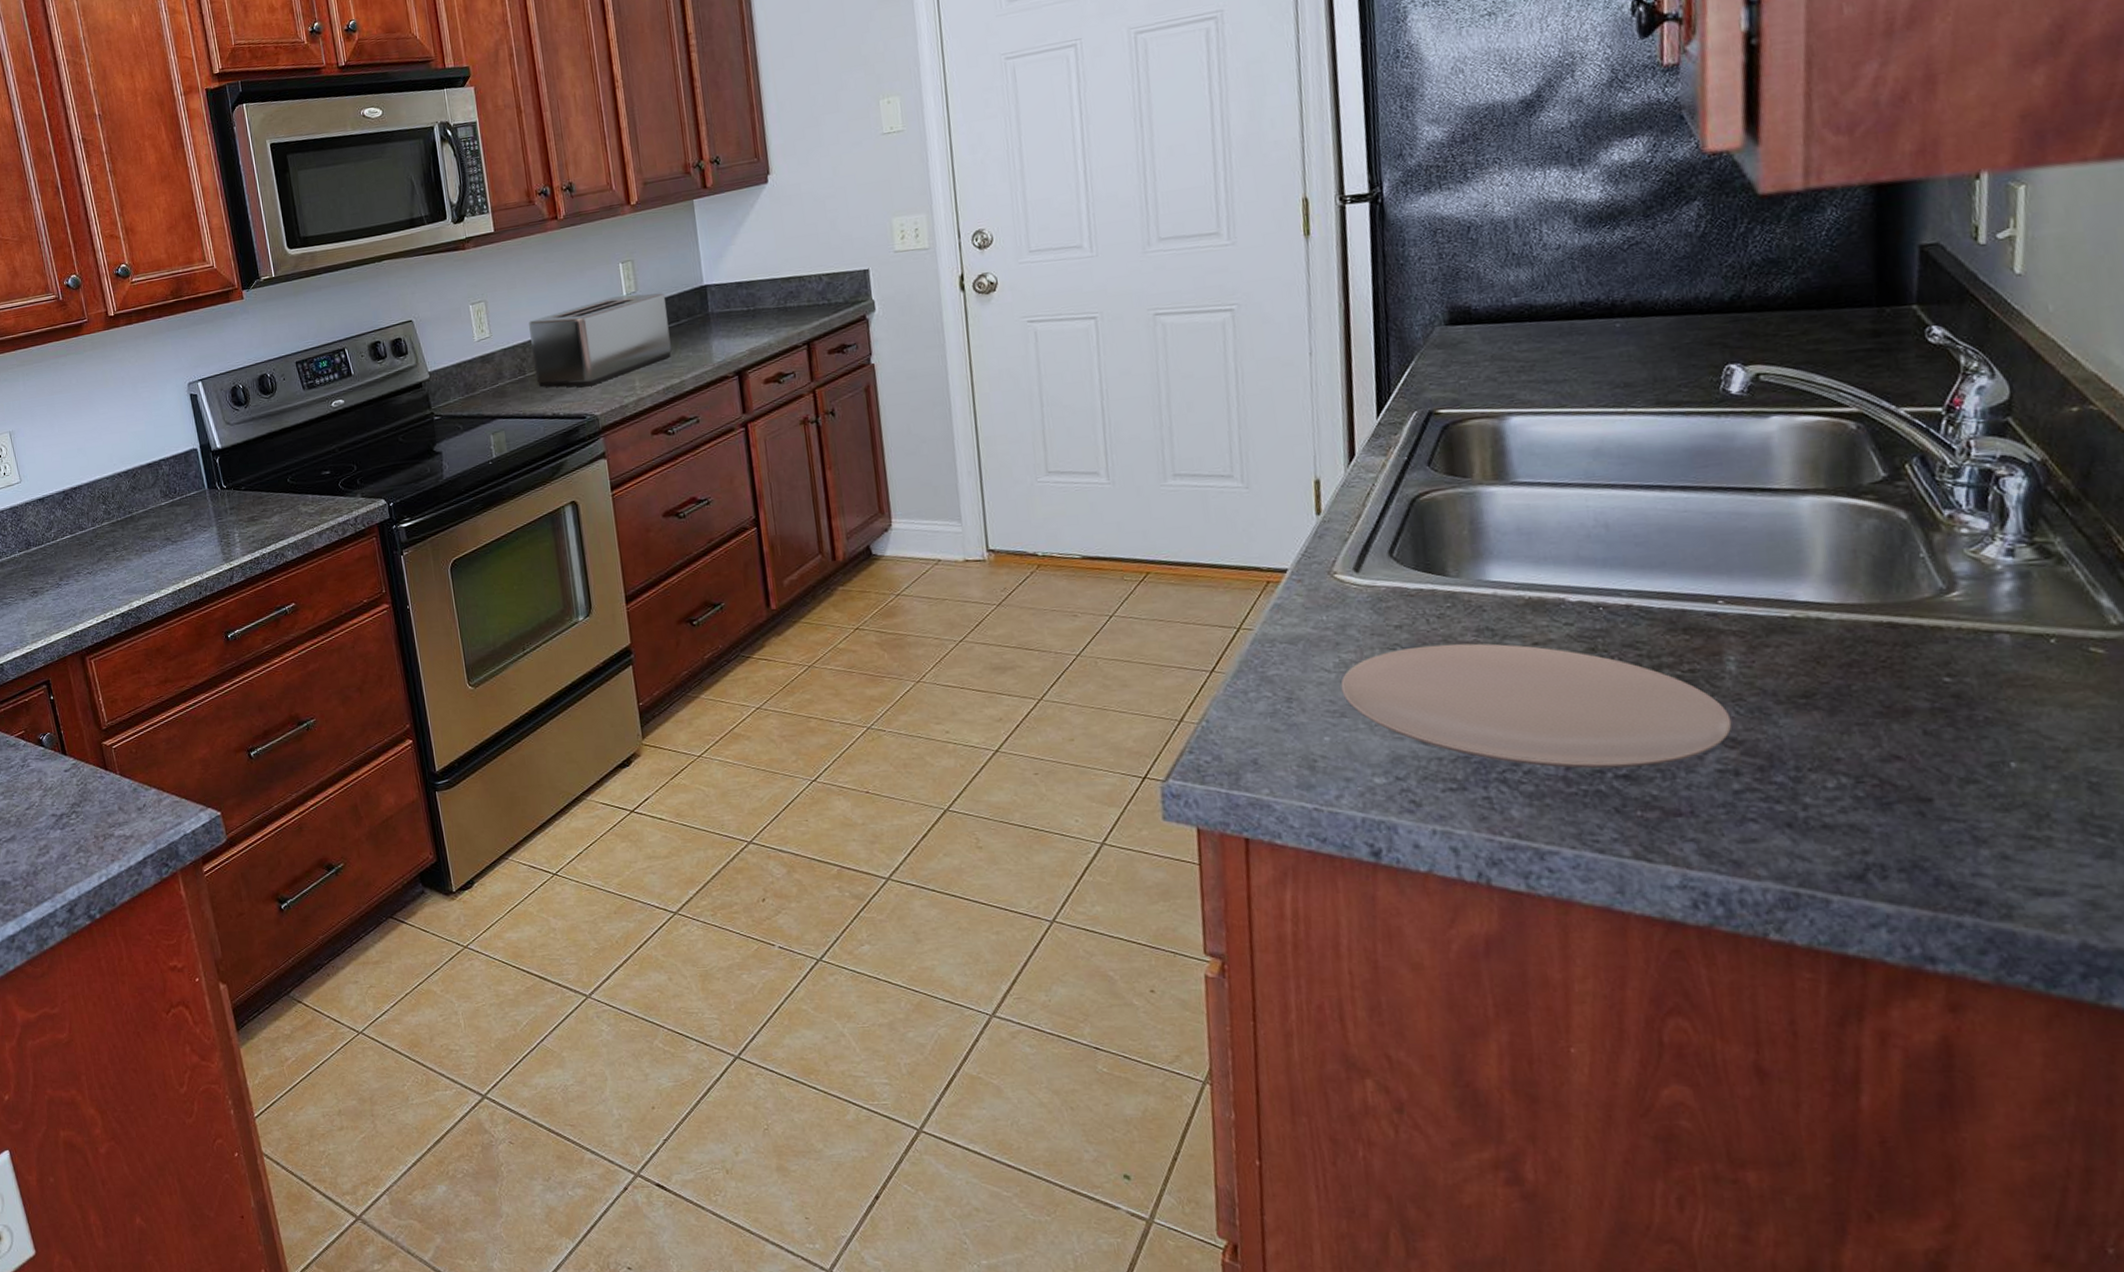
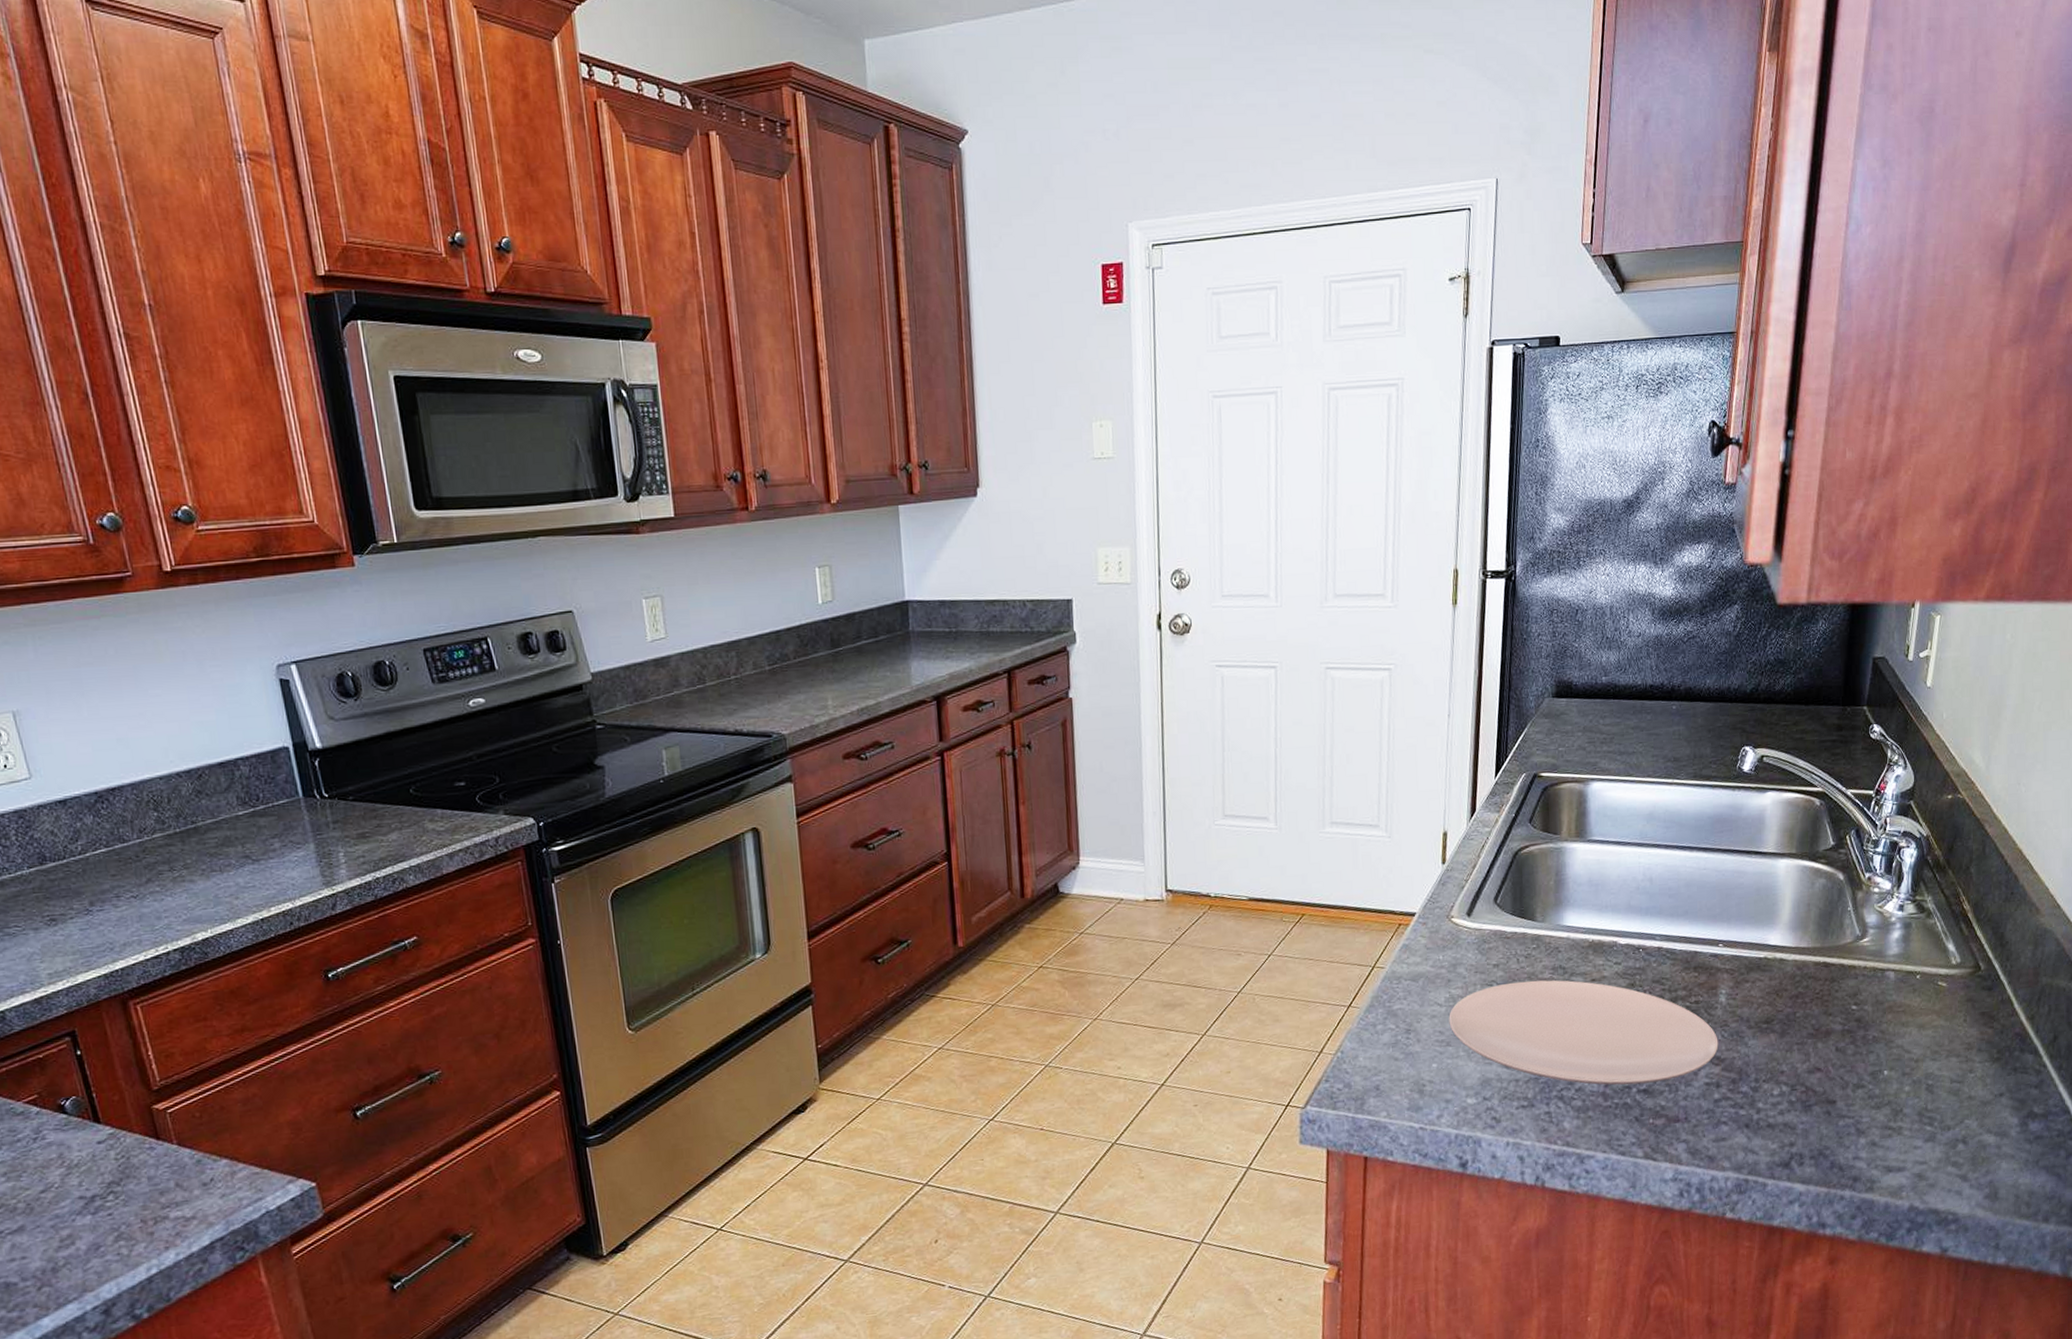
toaster: present [528,293,672,388] -> none [710,604,869,702]

